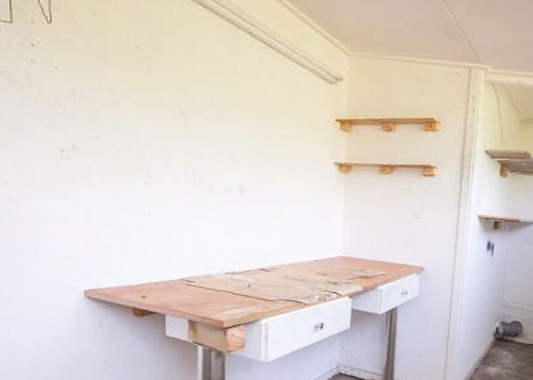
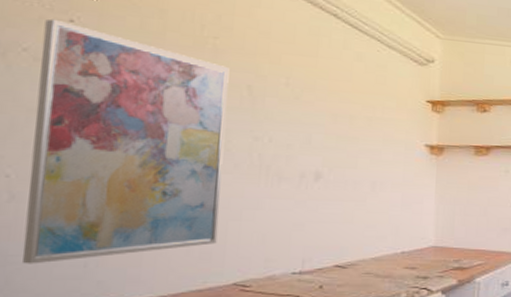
wall art: none [13,43,166,255] -> present [22,19,230,264]

